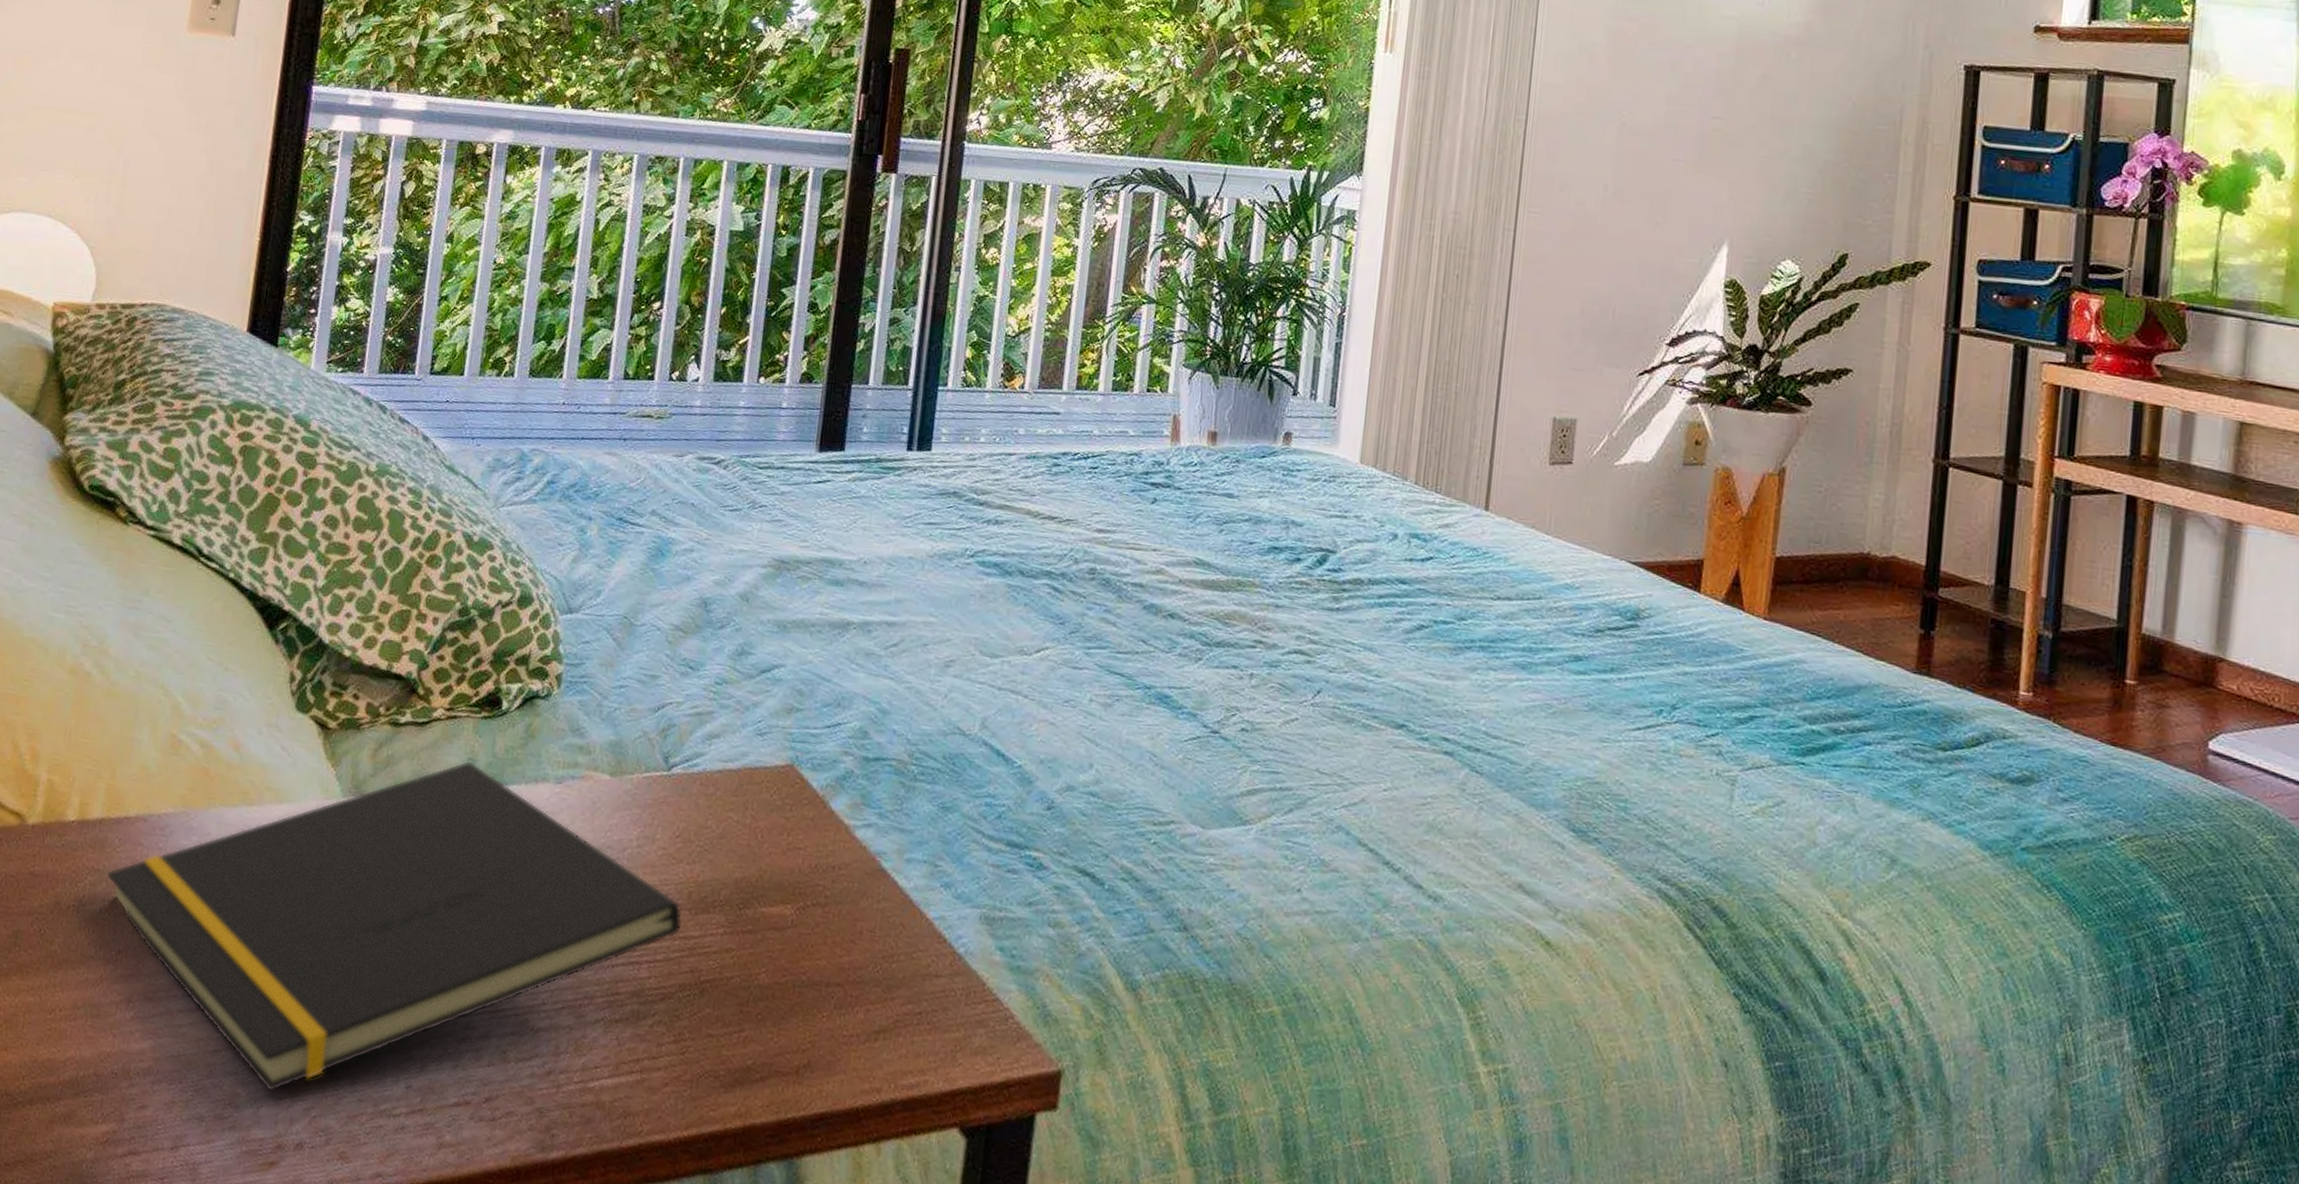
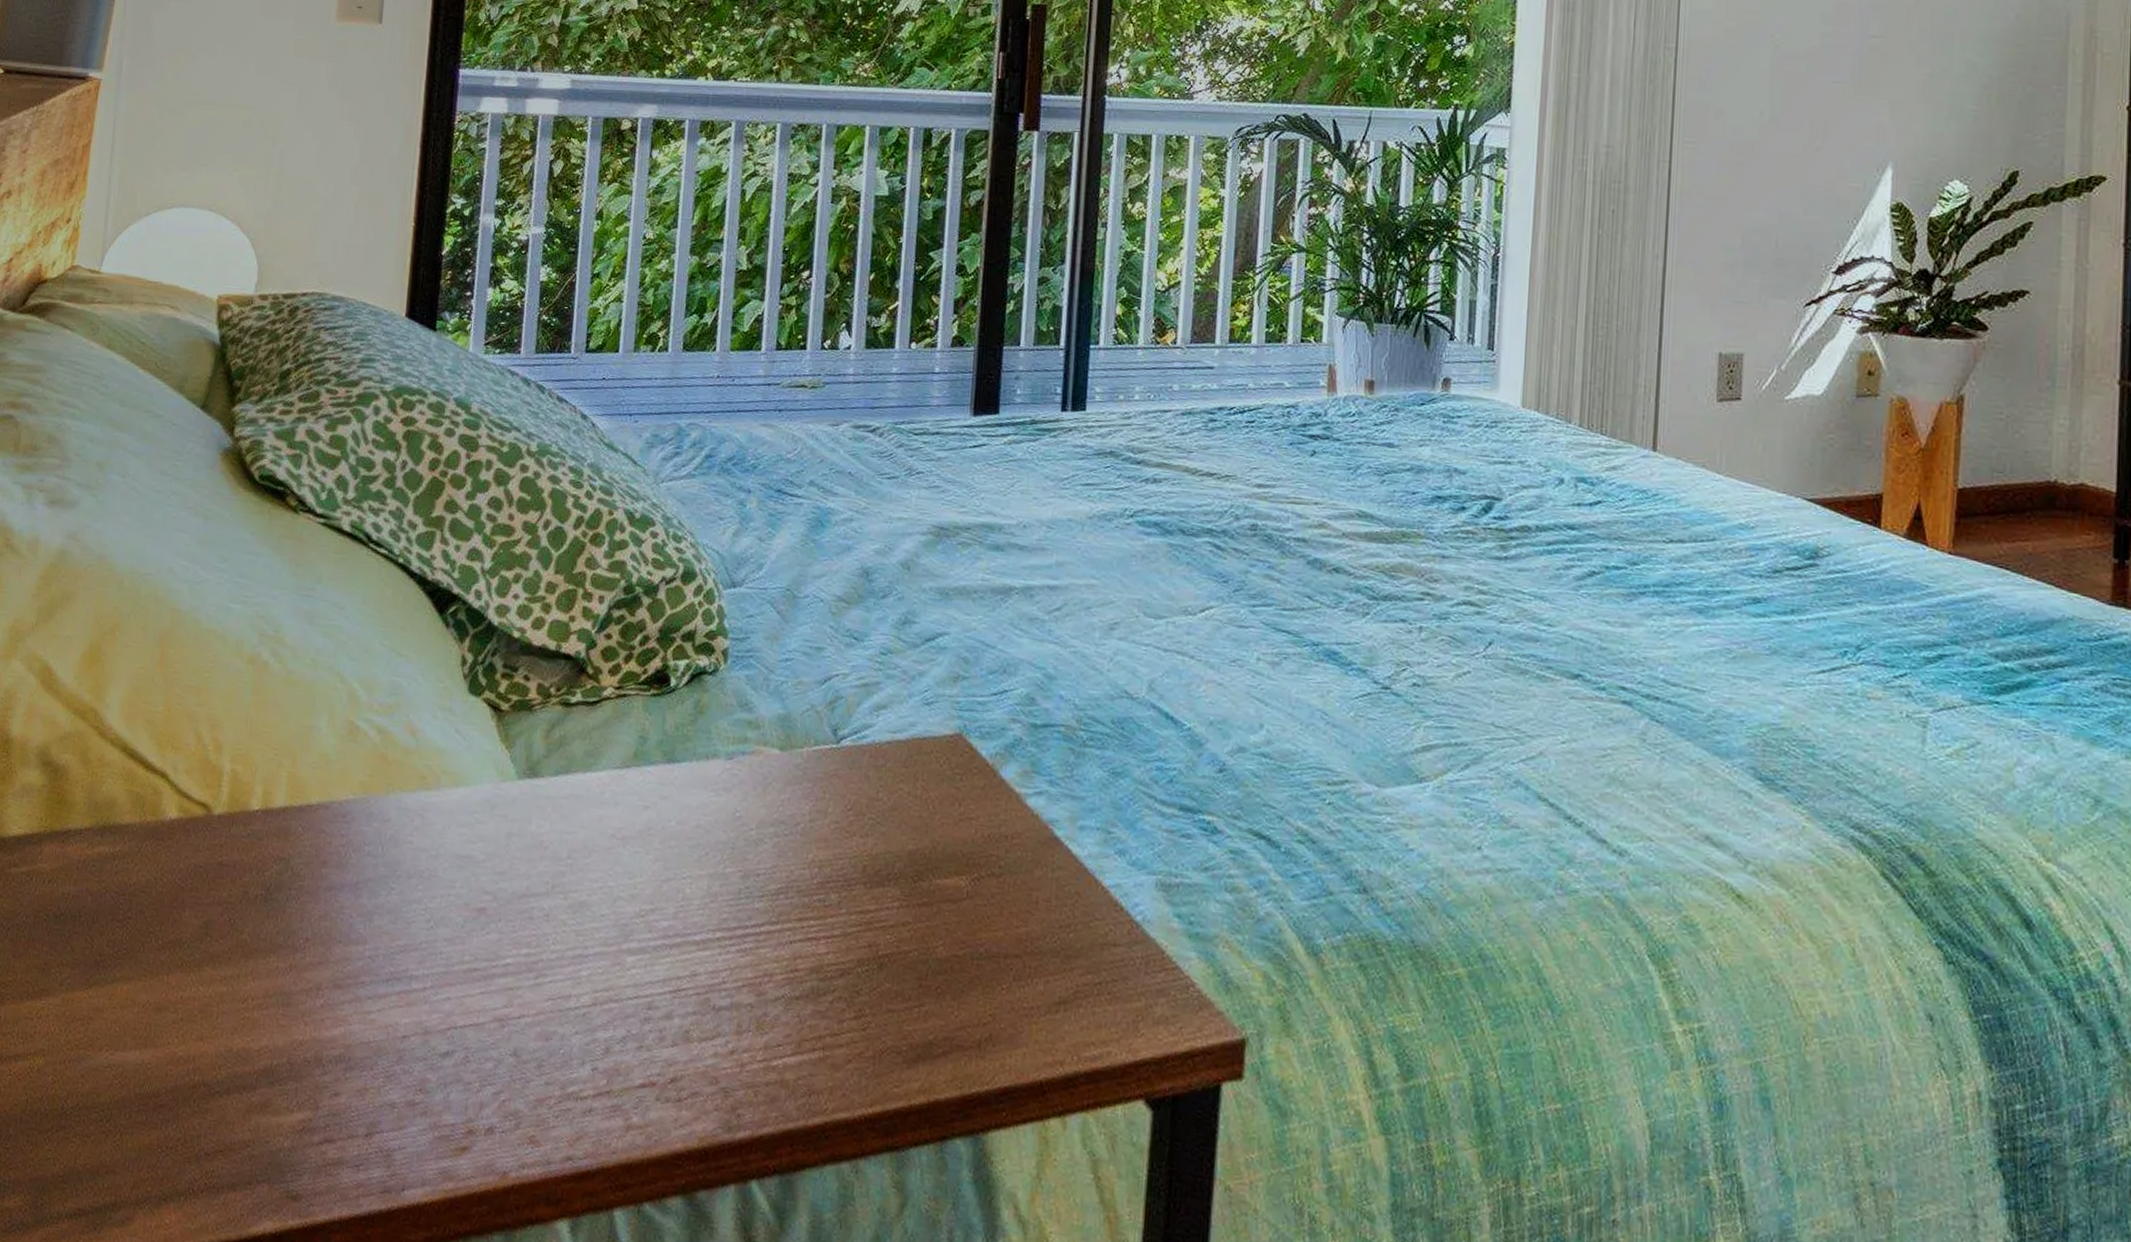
notepad: present [106,760,683,1093] -> none [292,739,858,1078]

